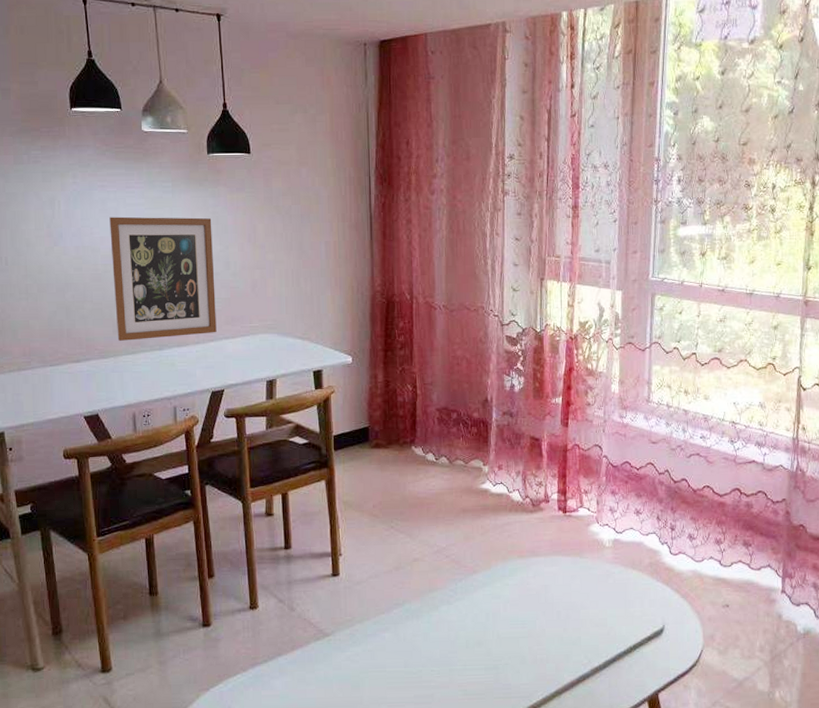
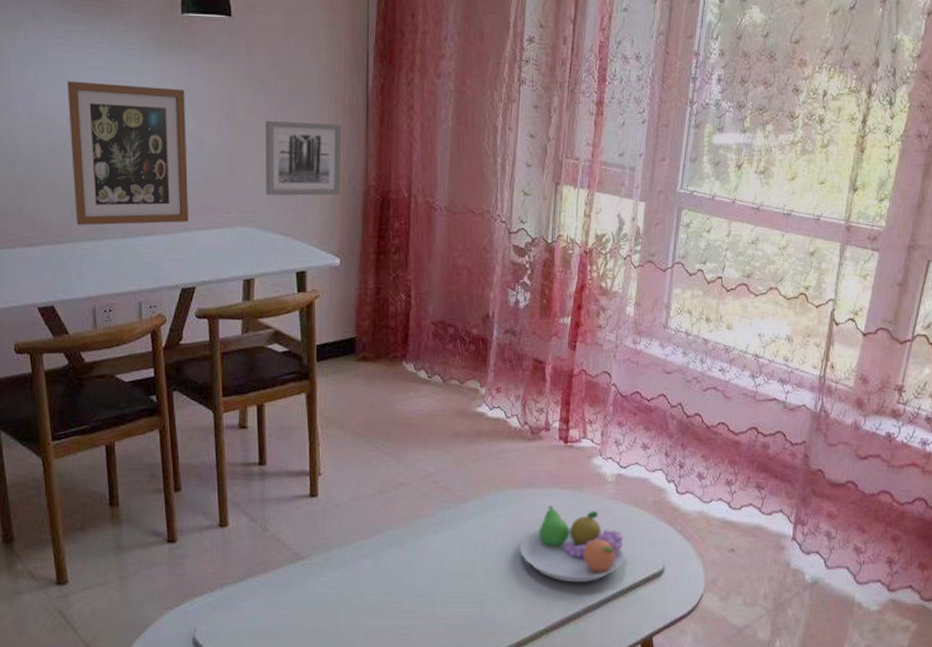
wall art: none [282,239,350,305] -> present [265,120,342,196]
fruit bowl: none [527,571,626,645] -> present [519,504,624,583]

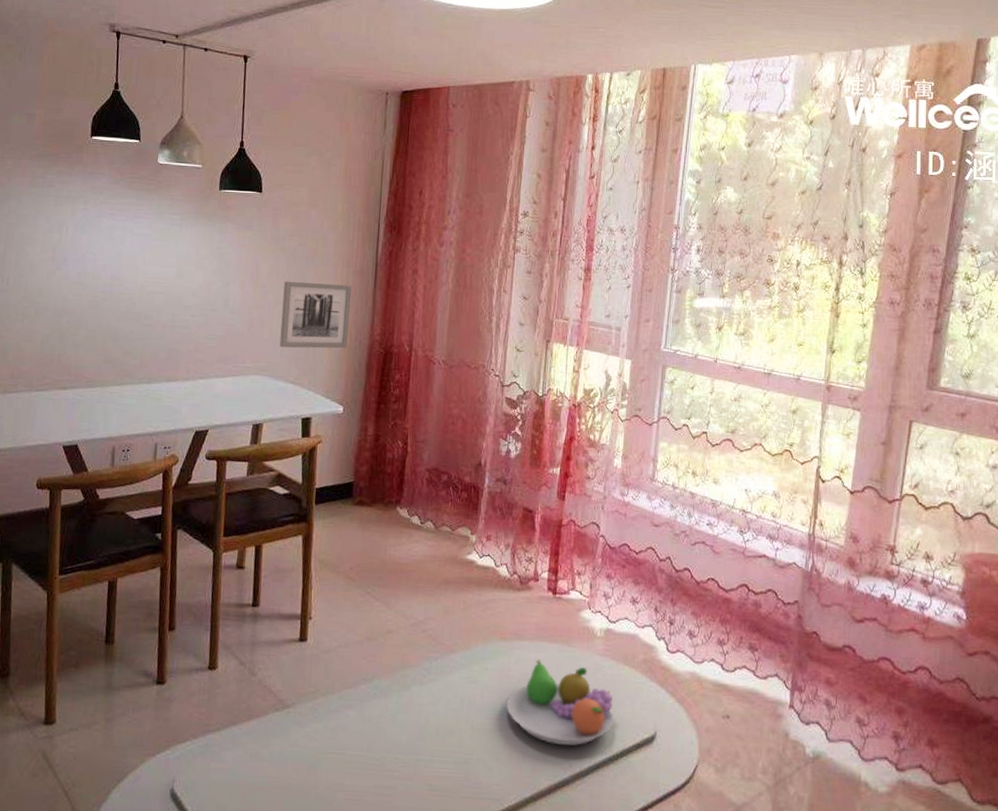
wall art: present [67,81,189,226] -> none [107,245,216,372]

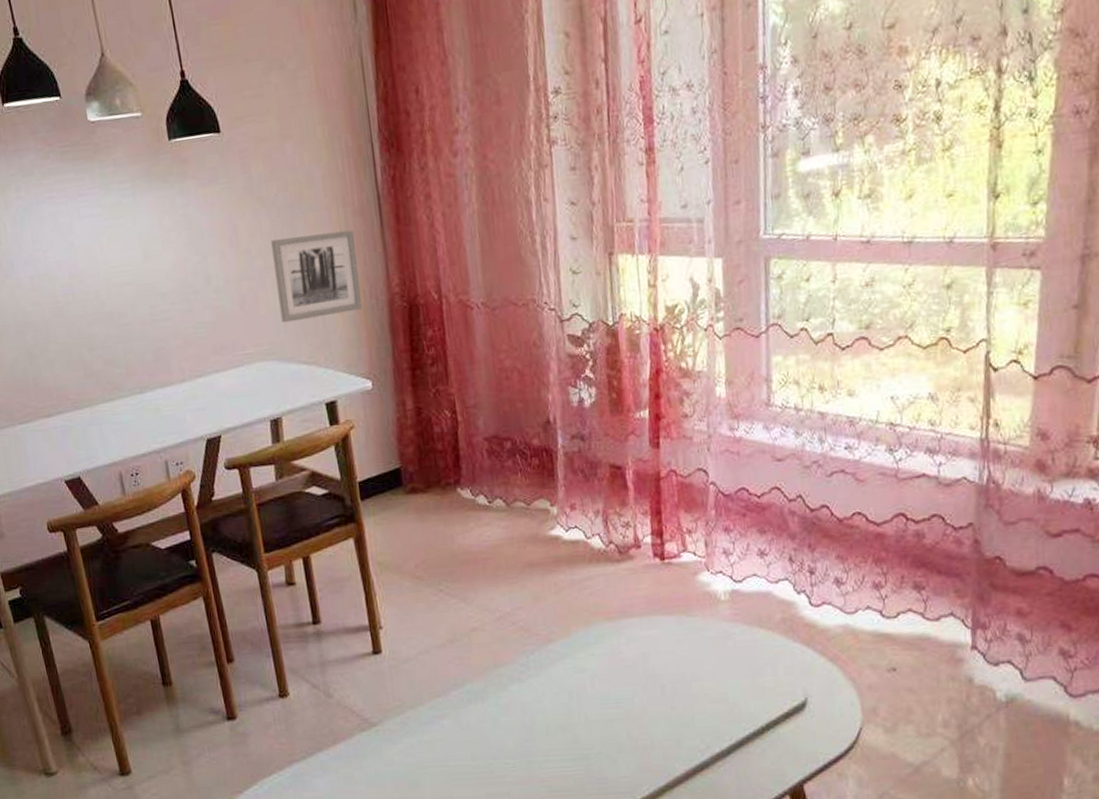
fruit bowl: present [506,659,614,746] -> none [622,635,754,727]

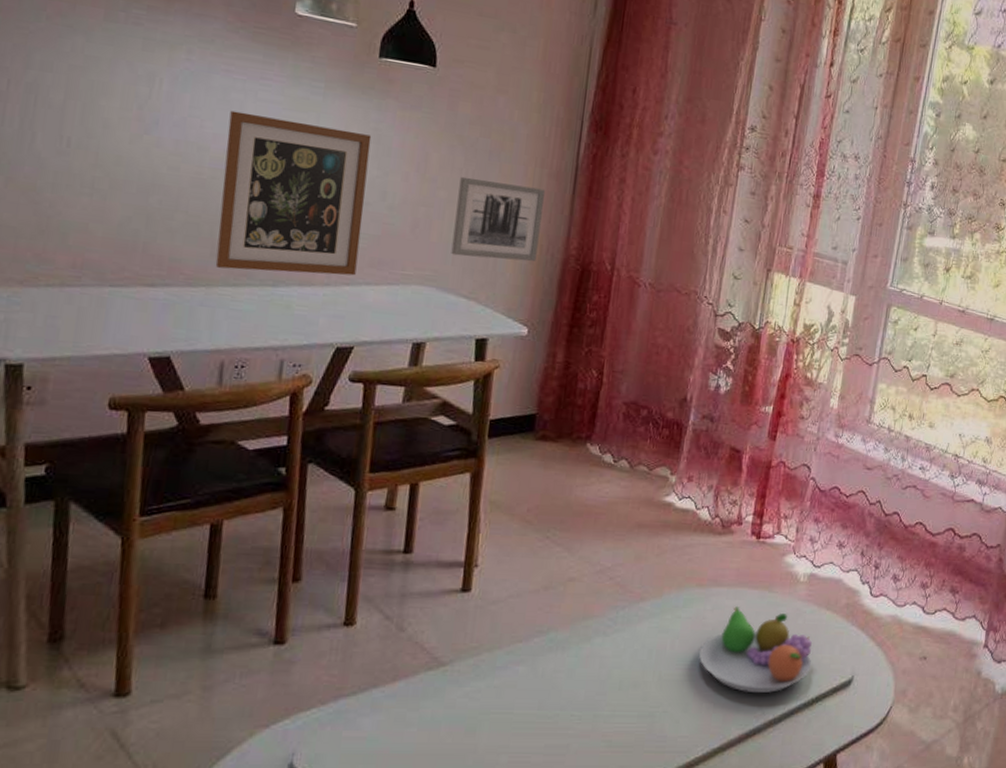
wall art: none [63,222,205,387] -> present [215,110,372,276]
fruit bowl: none [622,635,754,727] -> present [698,605,812,694]

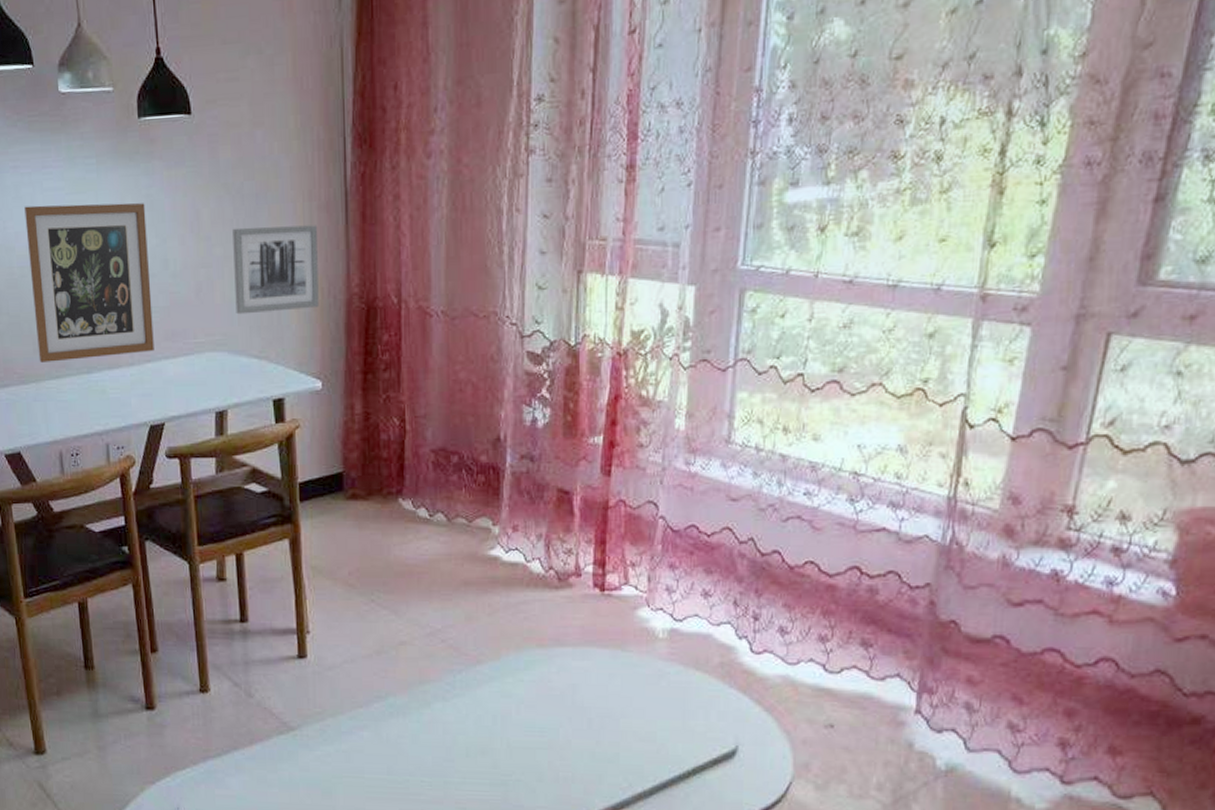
fruit bowl: present [698,605,812,694] -> none [548,667,683,764]

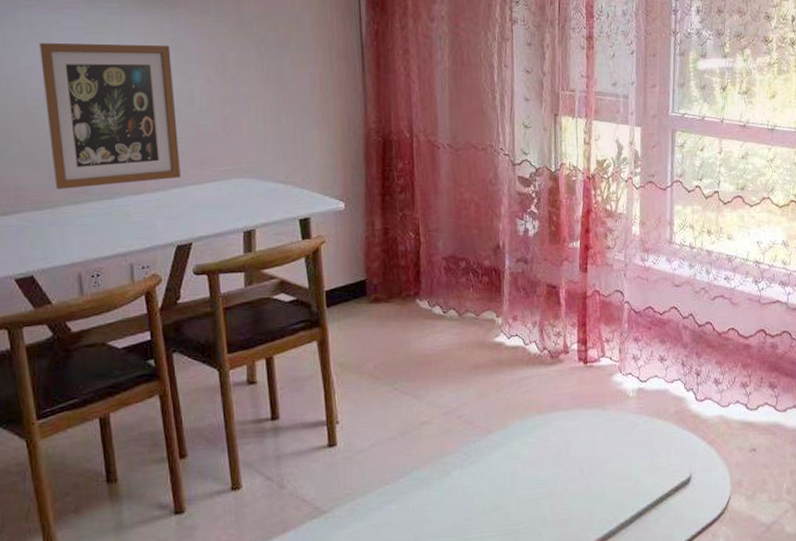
wall art: present [232,225,319,315] -> none [258,70,340,146]

